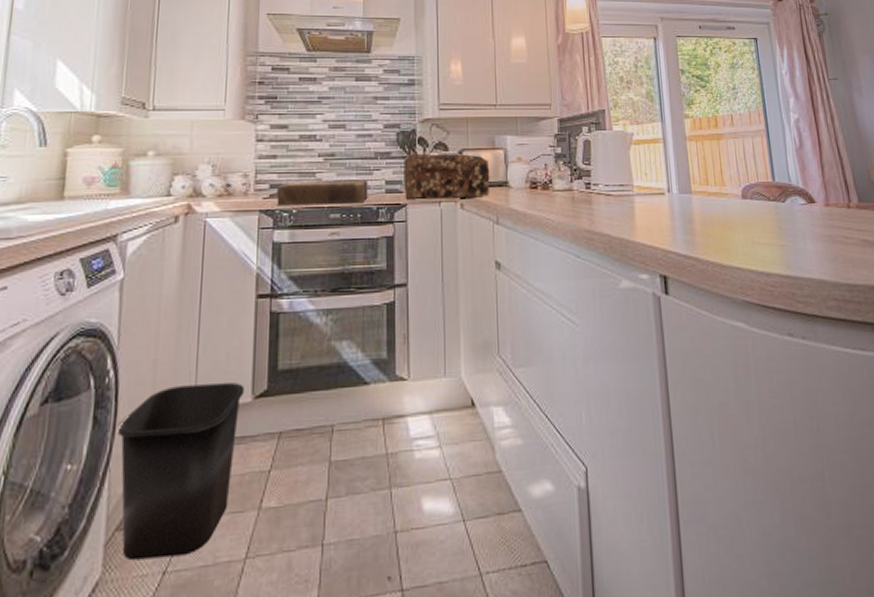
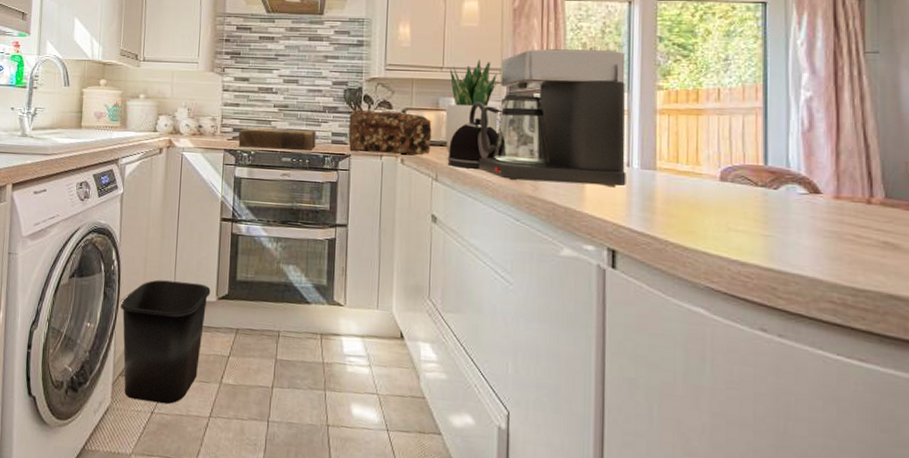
planter: none [502,95,553,192] -> present [445,59,499,152]
kettle: none [507,138,554,208] -> present [447,101,499,169]
coffee maker: none [535,82,669,217] -> present [478,49,626,187]

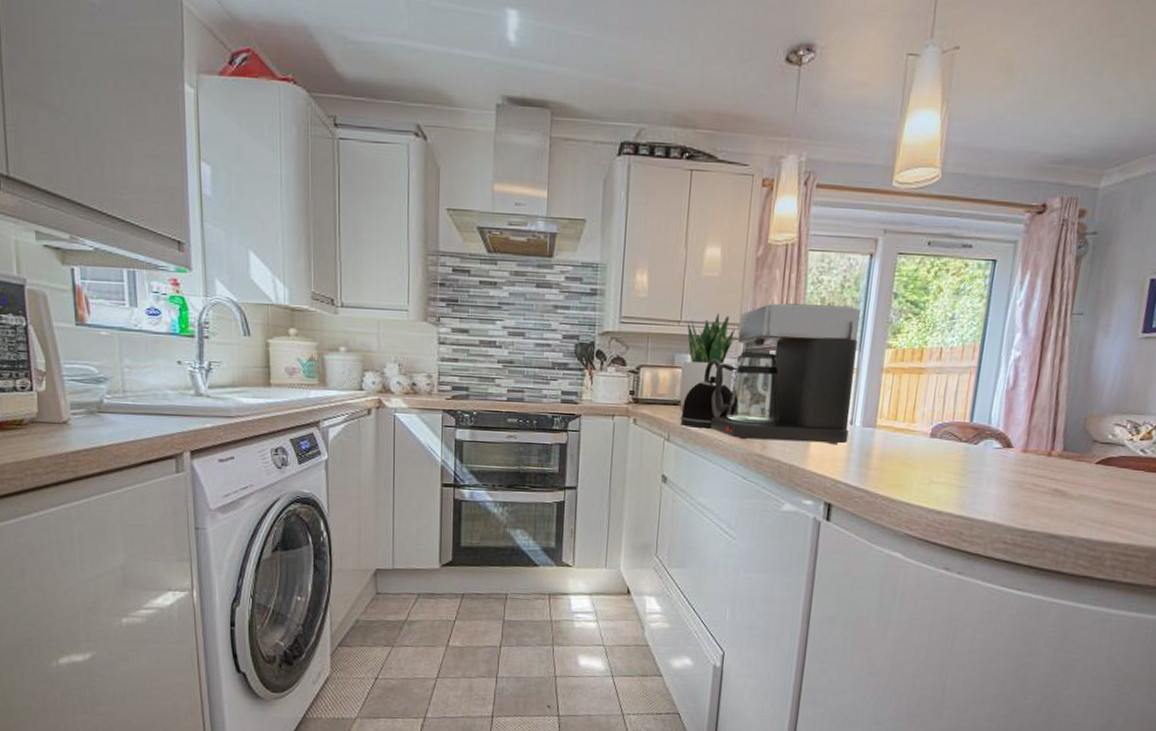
waste bin: present [120,279,211,404] -> none [333,549,433,670]
cutting board: present [238,128,316,152] -> none [458,386,545,412]
bread loaf: present [348,110,432,156] -> none [579,367,666,415]

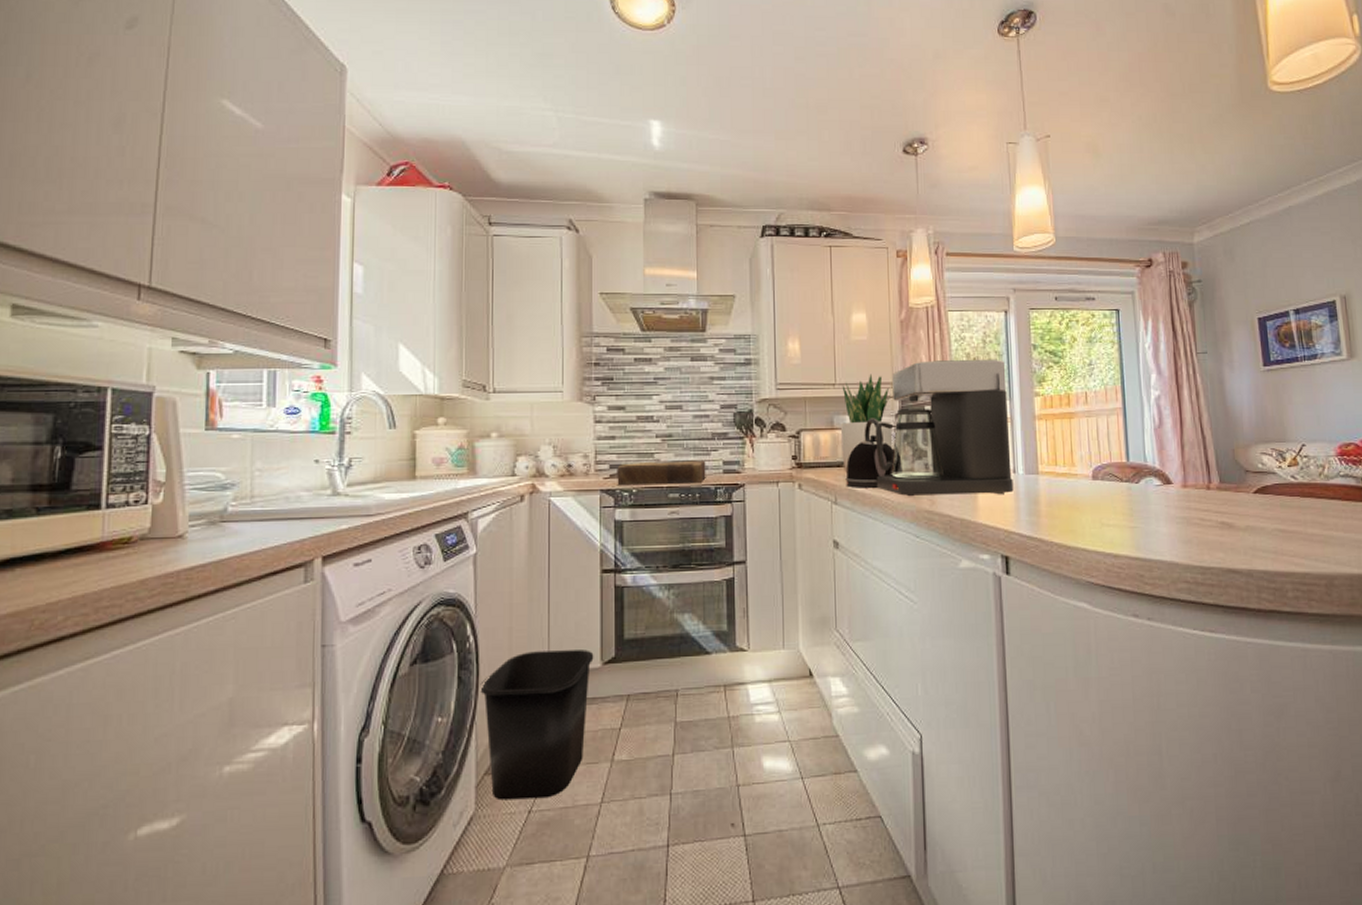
waste bin: none [333,549,433,670] -> present [480,650,594,801]
cutting board: none [458,386,545,412] -> present [617,460,706,486]

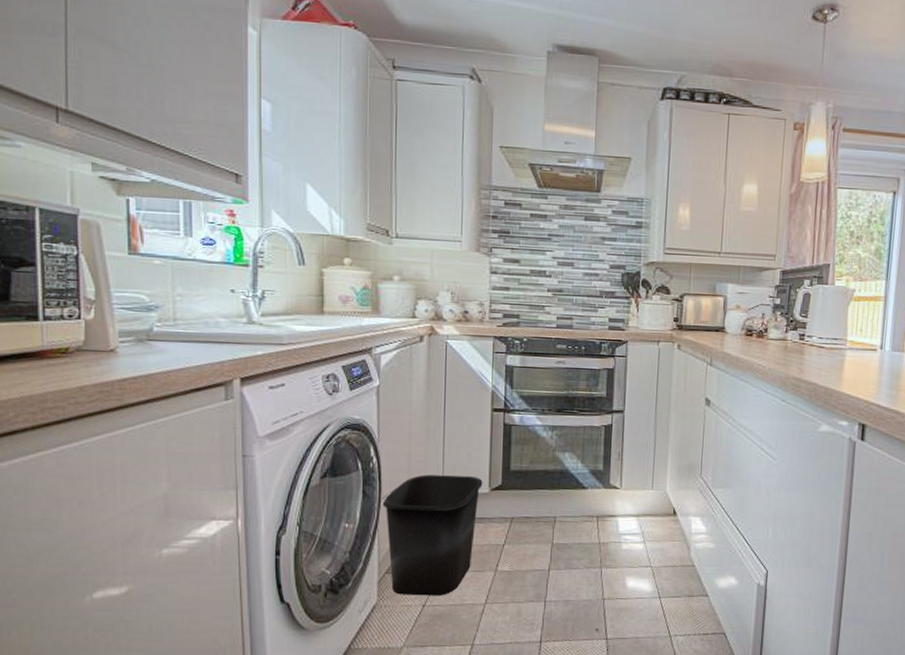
cutting board: present [617,460,706,486] -> none [509,313,593,338]
planter: present [841,374,893,473] -> none [721,245,772,338]
kettle: present [845,418,895,488] -> none [722,287,771,353]
coffee maker: present [875,359,1014,497] -> none [750,236,887,368]

